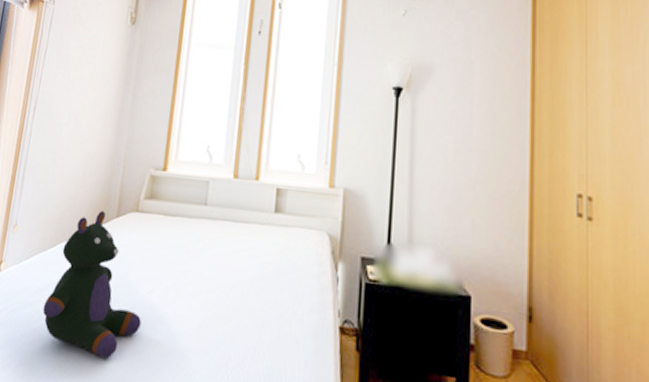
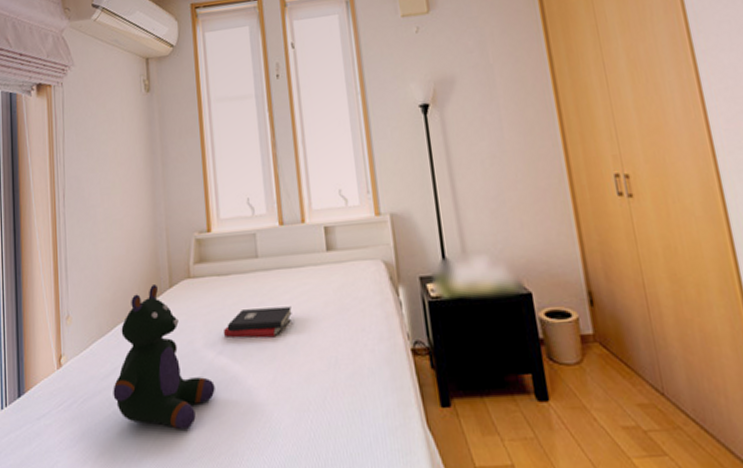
hardback book: none [159,253,230,287] -> present [223,306,292,338]

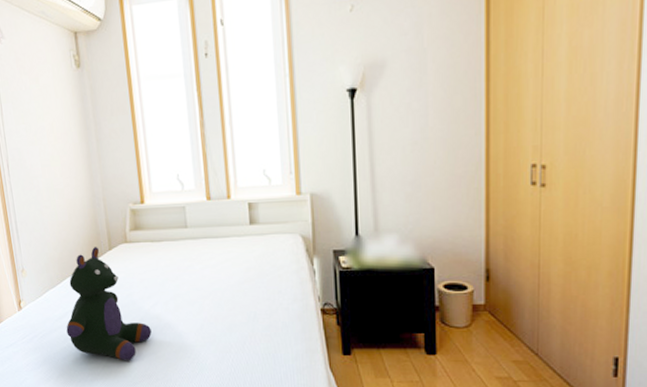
hardback book: present [223,306,292,338] -> none [157,270,217,295]

